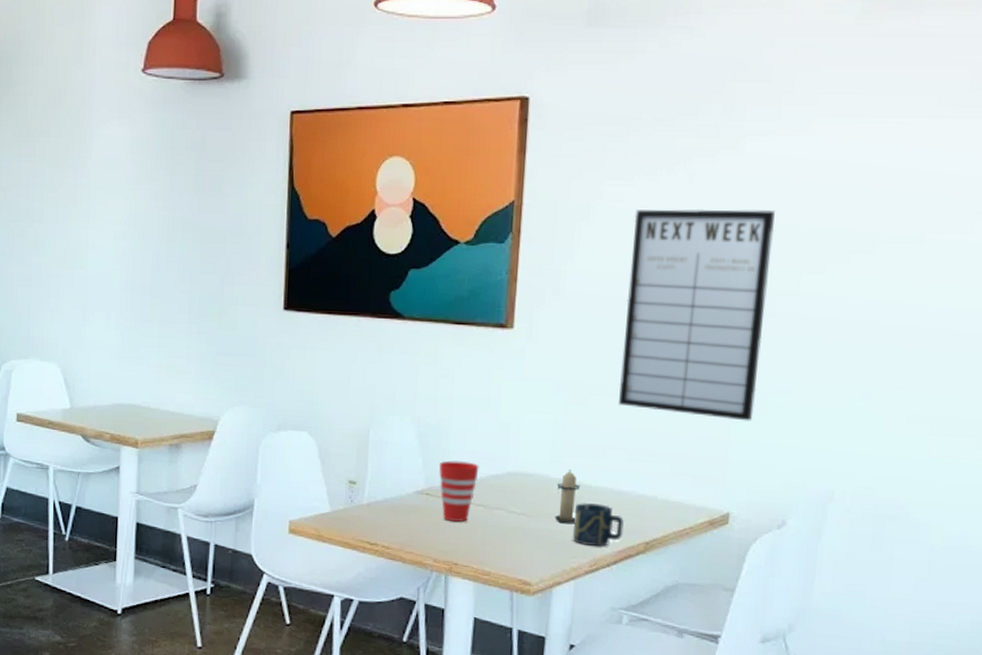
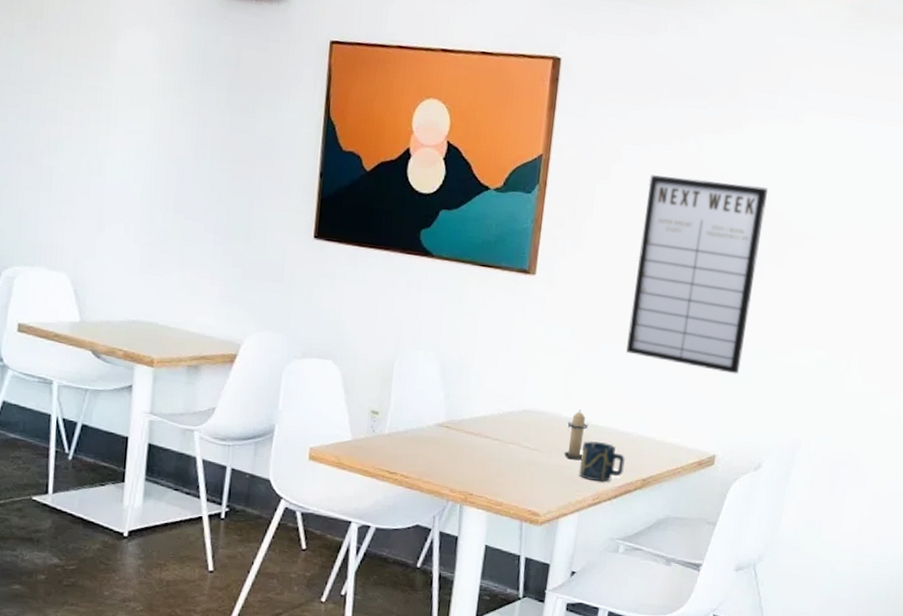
cup: present [439,460,479,522] -> none [459,395,497,455]

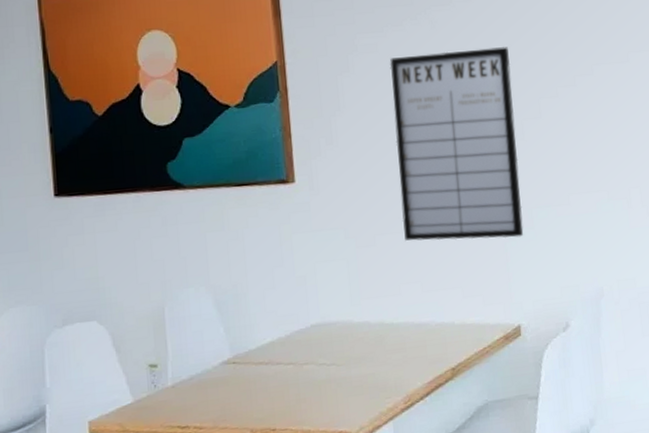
candle: present [564,410,588,460] -> none [360,311,384,366]
cup: present [579,440,625,483] -> none [381,339,430,384]

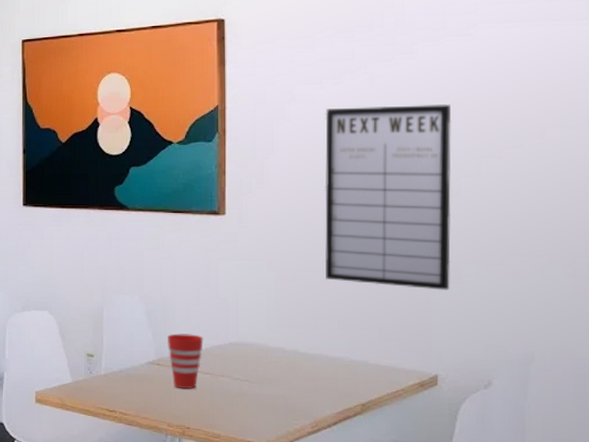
cup: none [242,321,283,386] -> present [168,333,203,389]

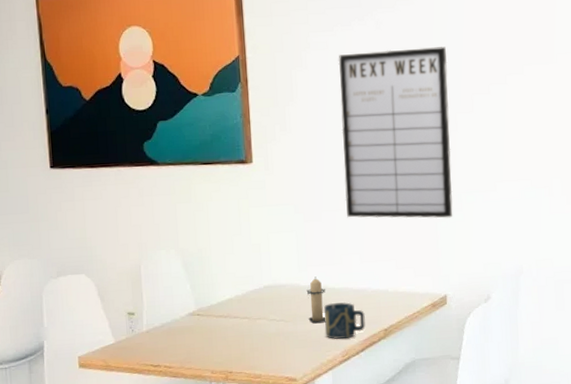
cup: present [168,333,203,389] -> none [206,281,240,336]
candle: none [275,339,296,389] -> present [306,276,326,324]
cup: none [293,368,340,410] -> present [324,302,365,340]

